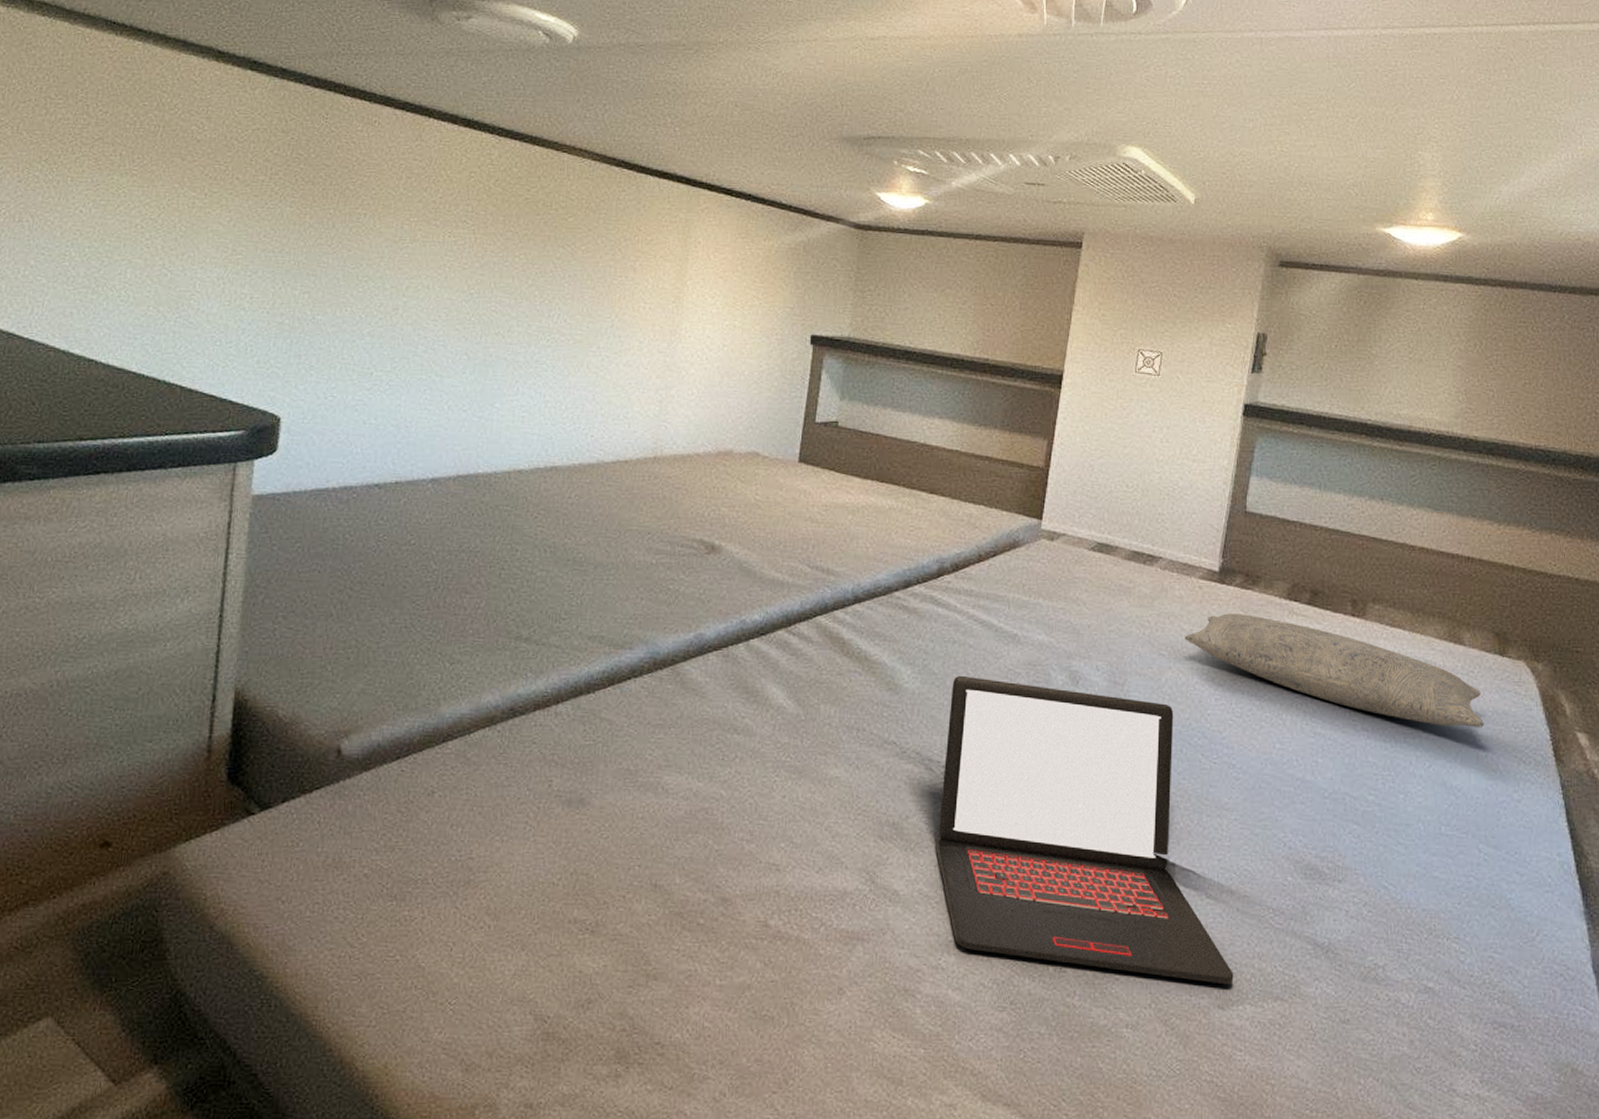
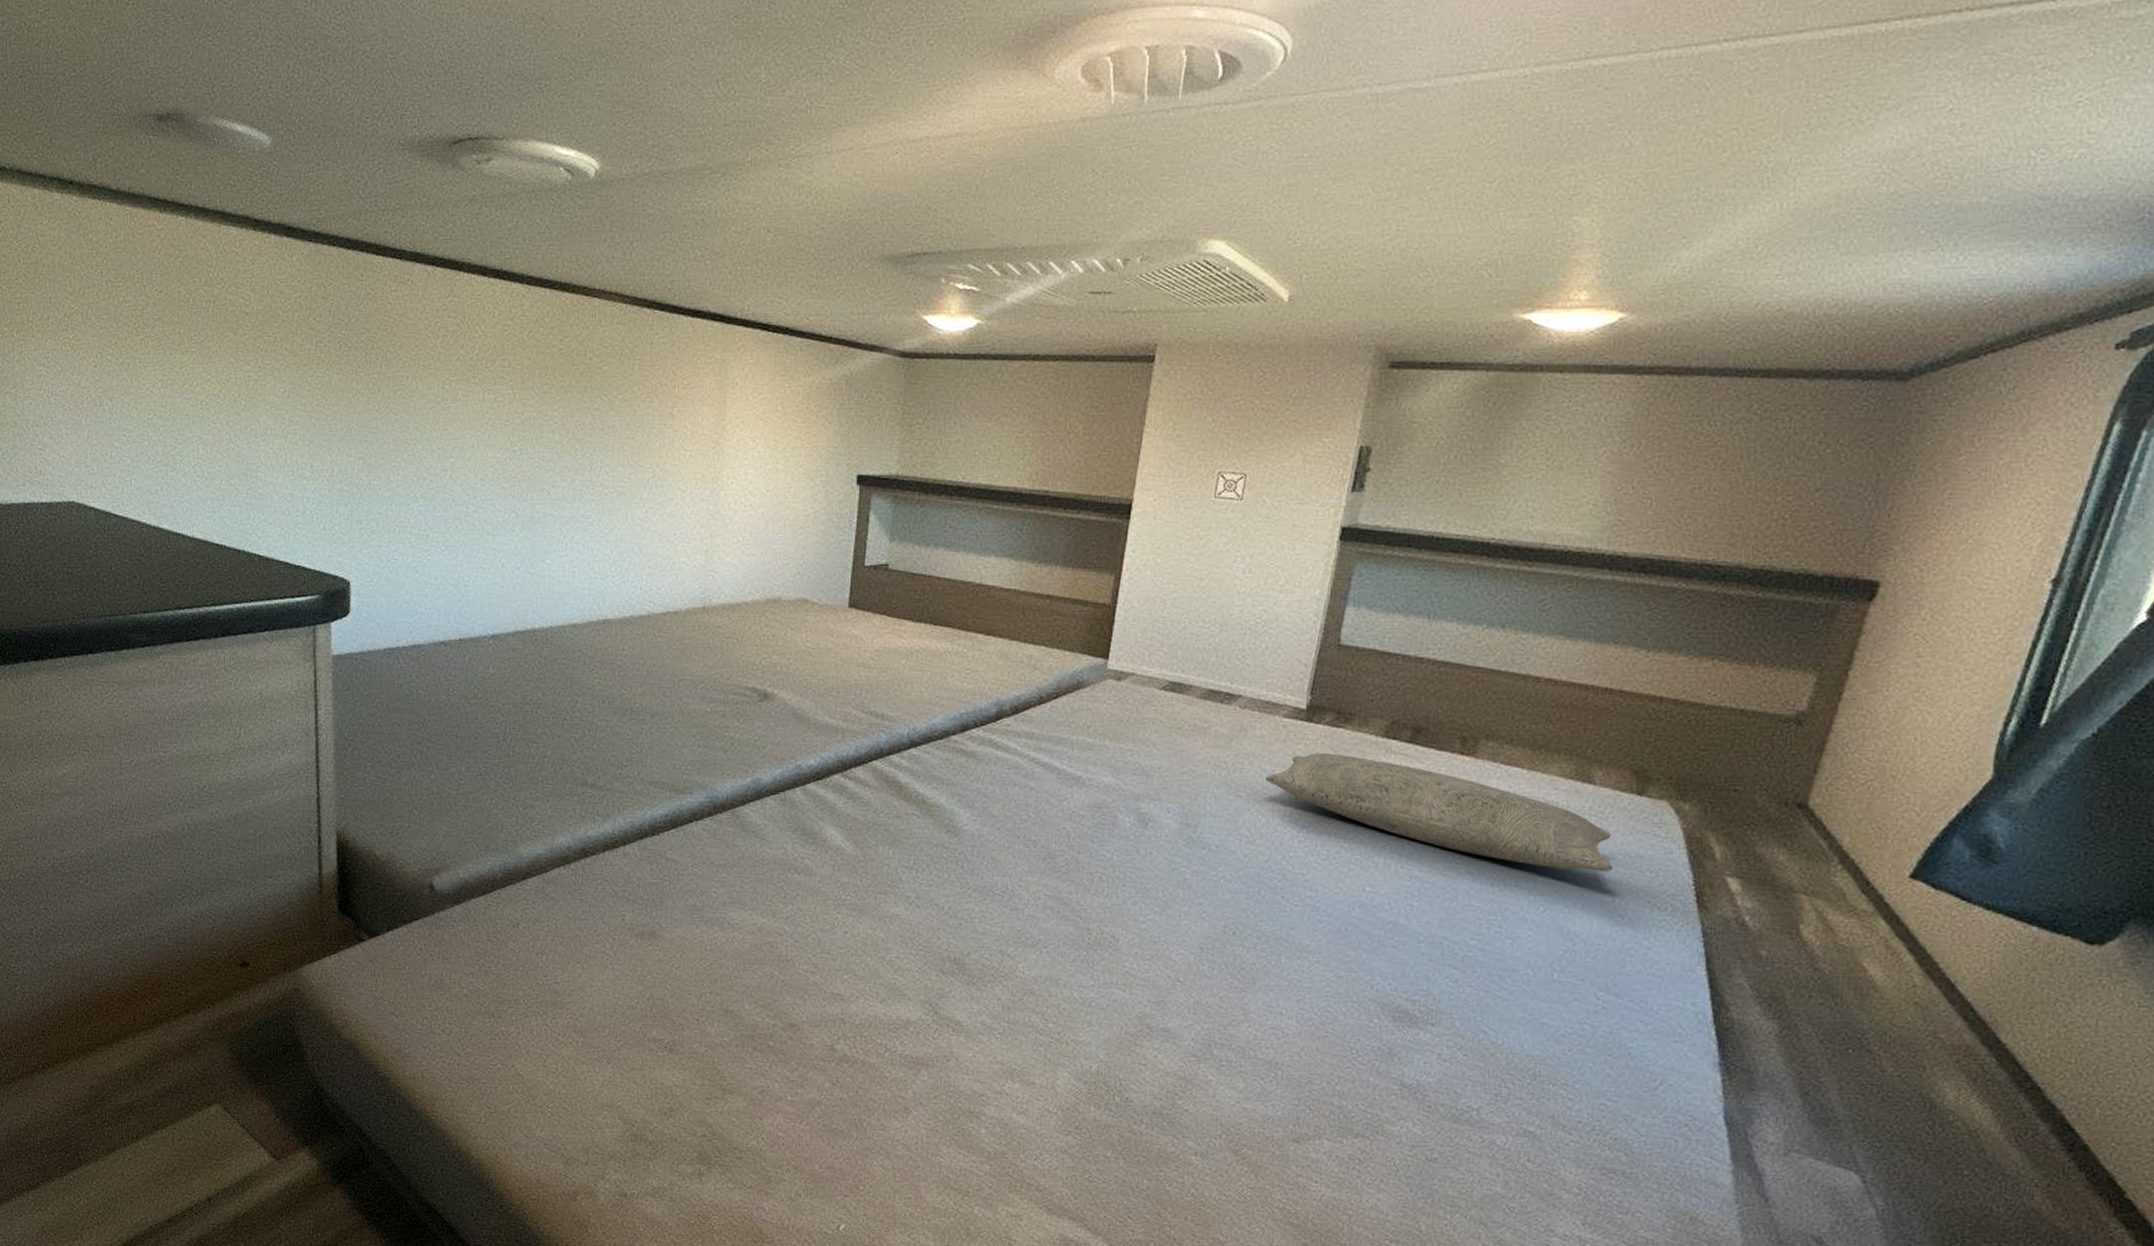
laptop: present [935,675,1234,985] -> none [998,817,1311,1121]

